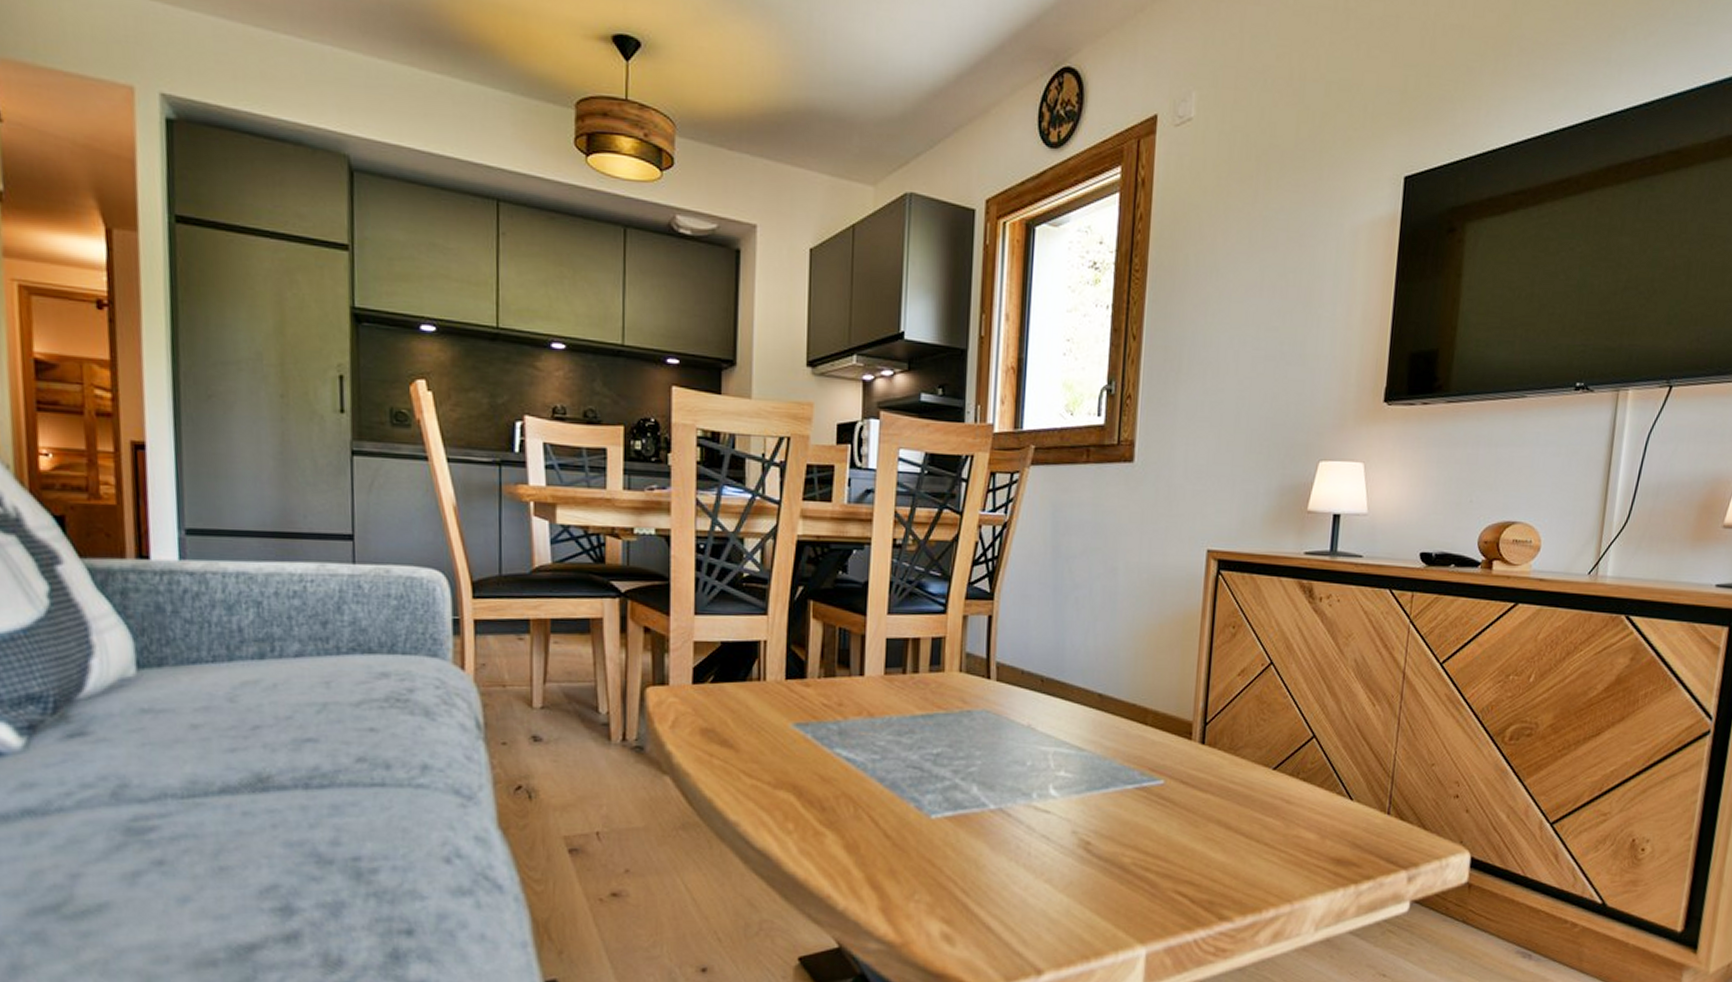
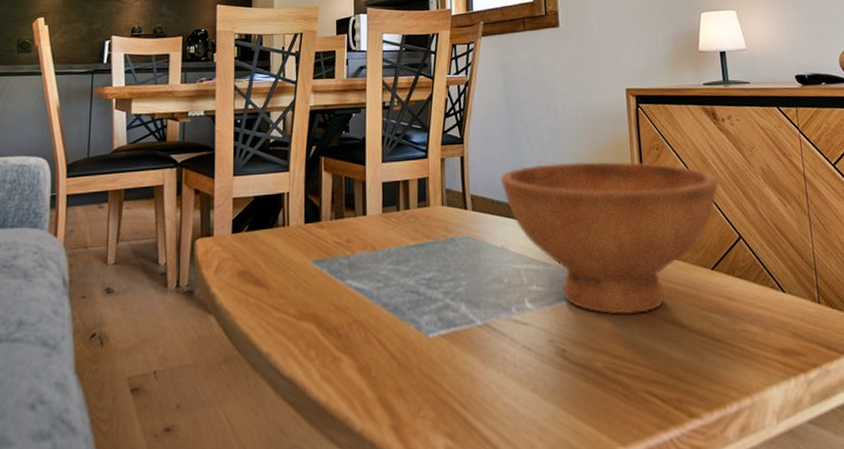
bowl: none [1035,633,1301,810] -> present [500,161,719,315]

